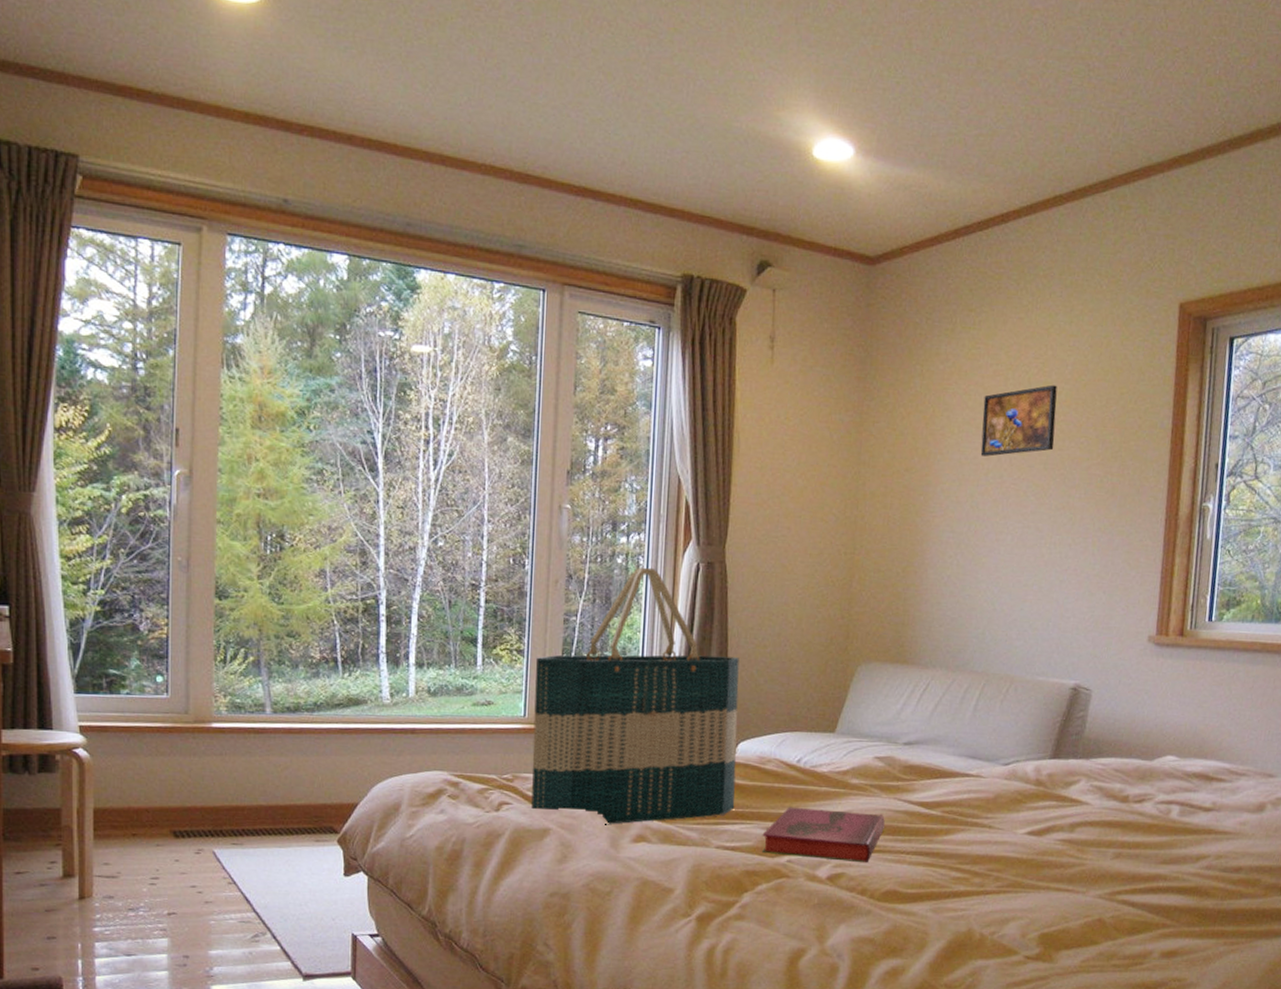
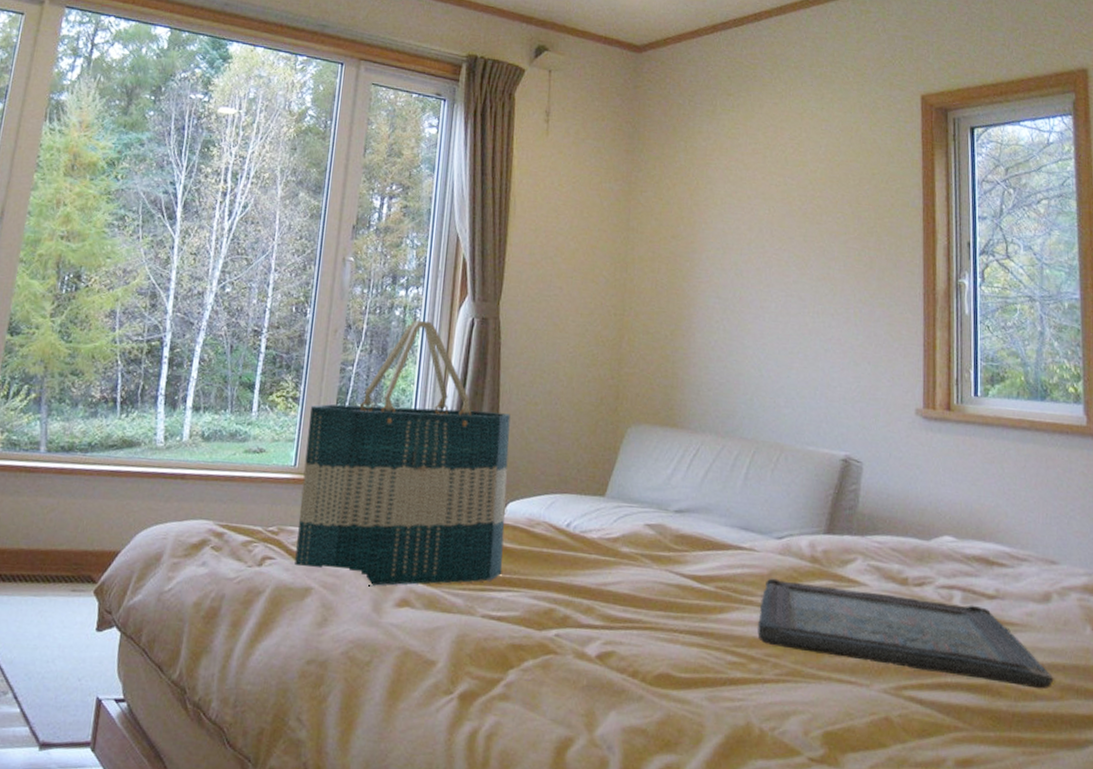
hardback book: present [762,806,885,862] -> none [529,574,657,640]
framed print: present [980,384,1057,457] -> none [742,163,813,228]
serving tray: none [981,801,1260,889] -> present [757,578,1054,689]

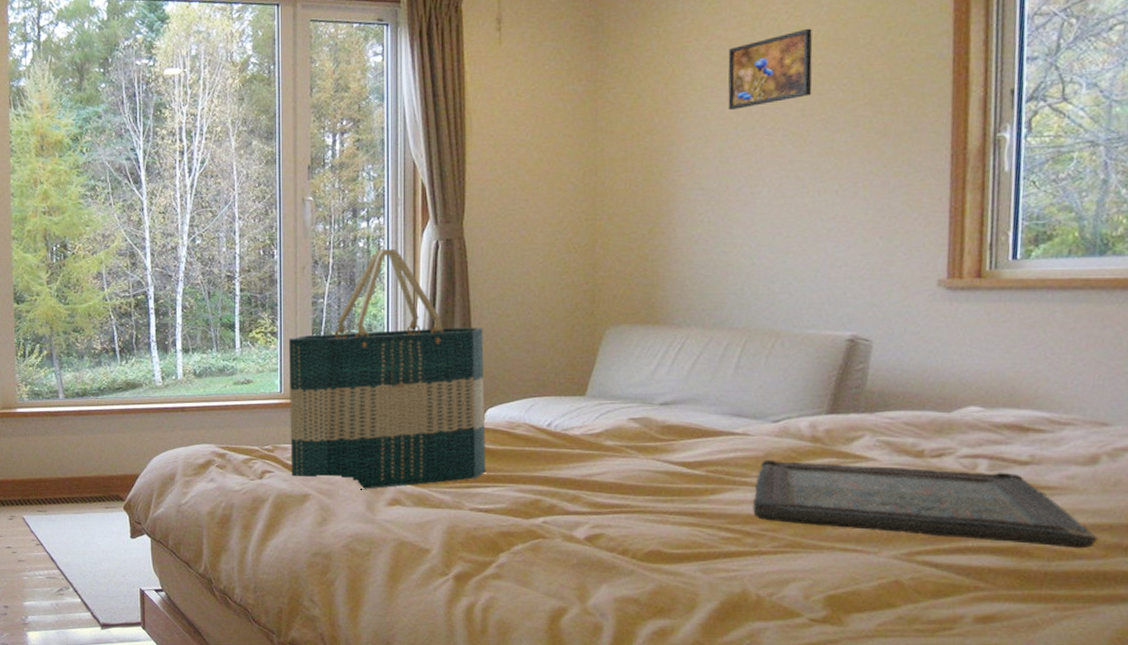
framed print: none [742,163,813,228] -> present [727,28,813,110]

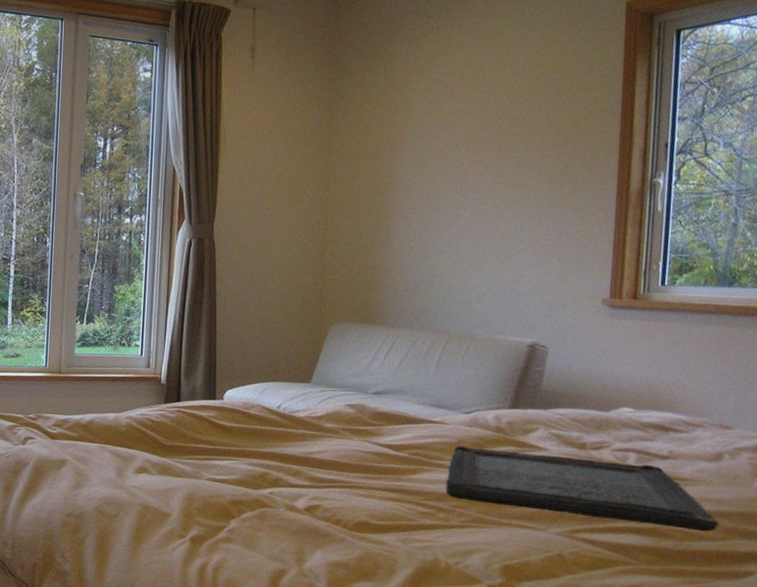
tote bag: present [288,248,486,489] -> none [51,243,226,458]
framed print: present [727,28,813,110] -> none [440,78,511,143]

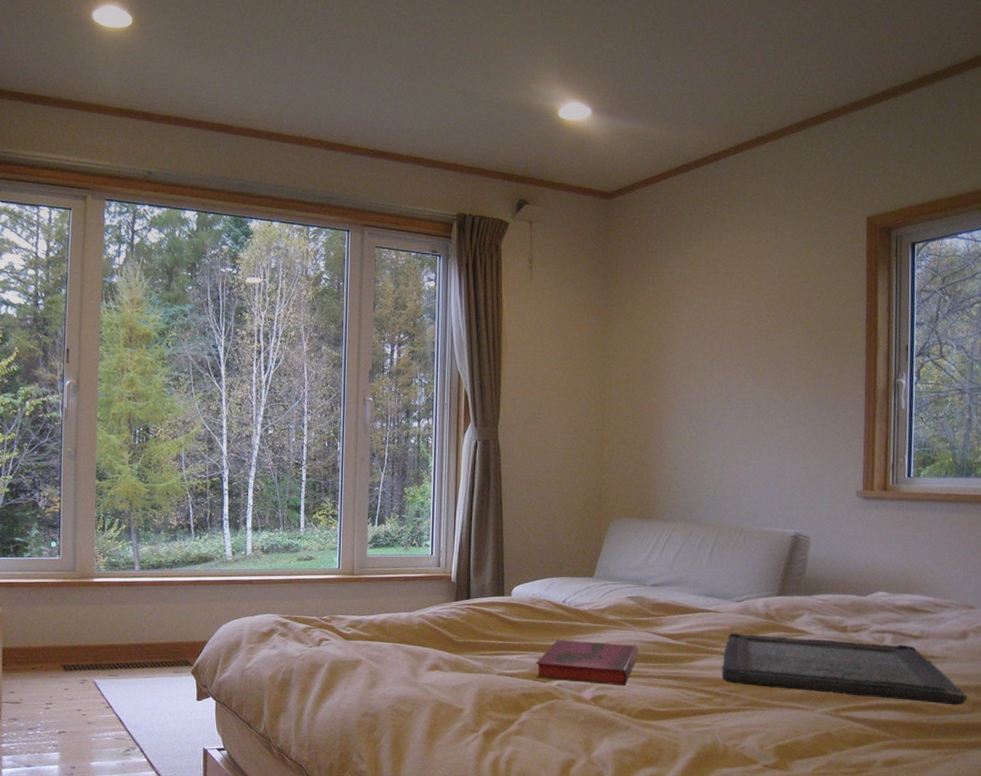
hardback book: none [247,446,356,496] -> present [536,639,638,685]

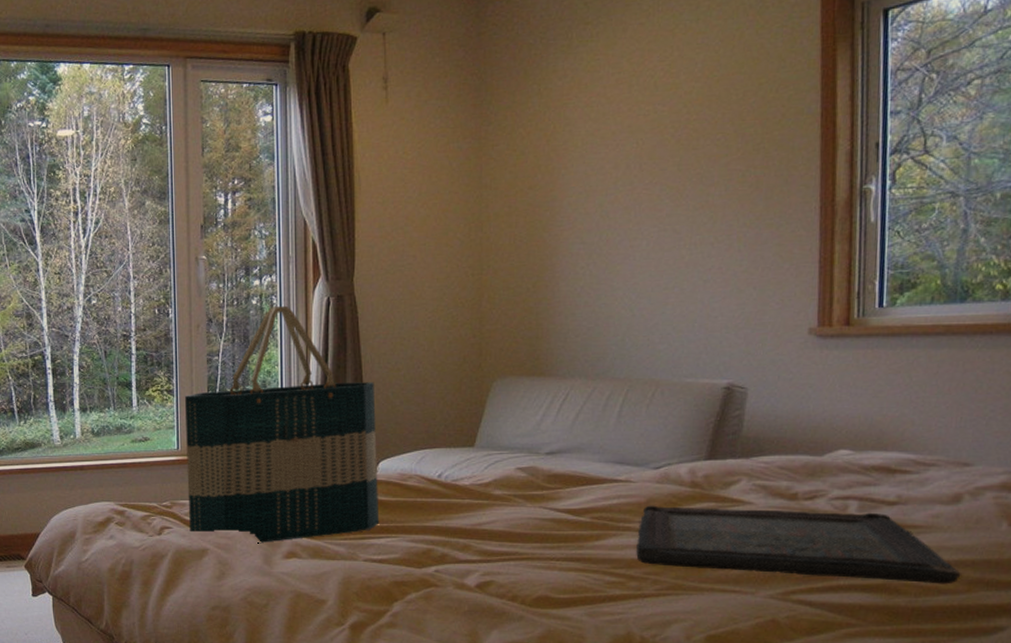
tote bag: none [345,446,513,656] -> present [184,305,380,543]
hardback book: present [536,639,638,685] -> none [408,519,531,570]

